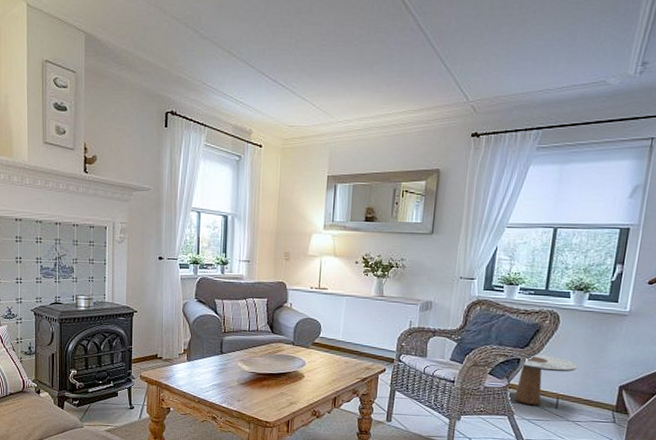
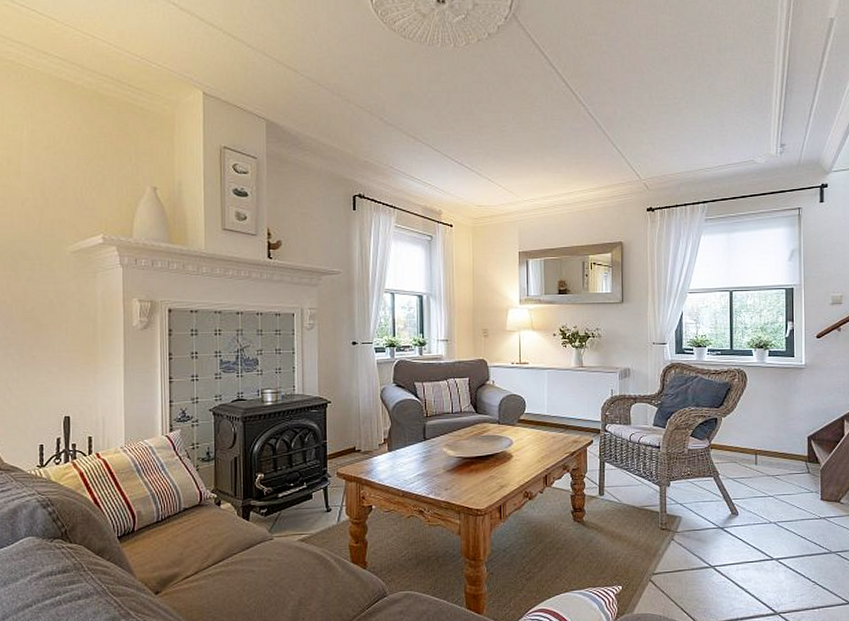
side table: present [506,354,579,408] -> none [710,411,770,466]

